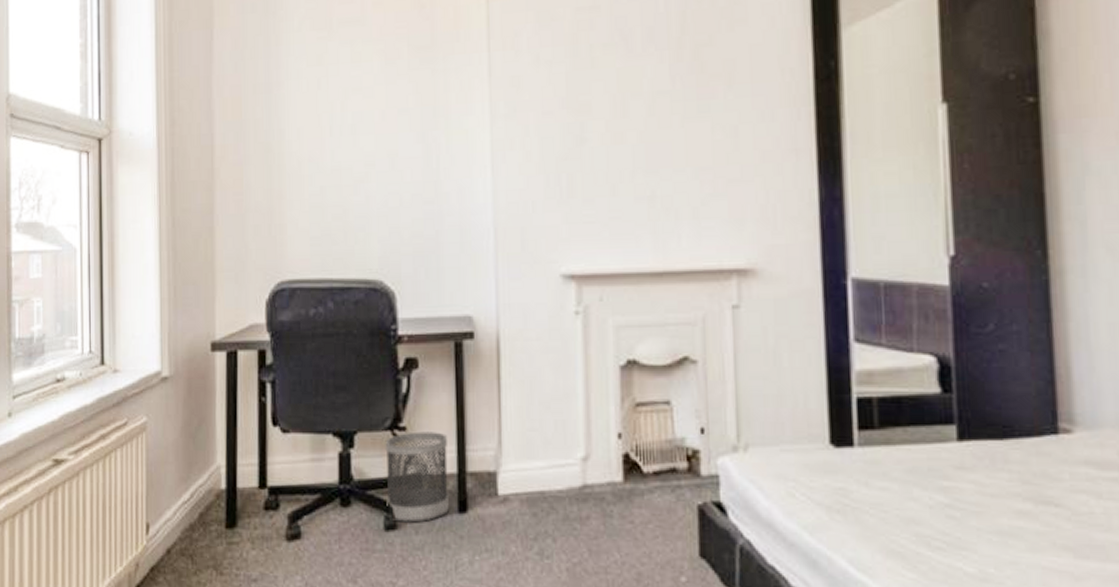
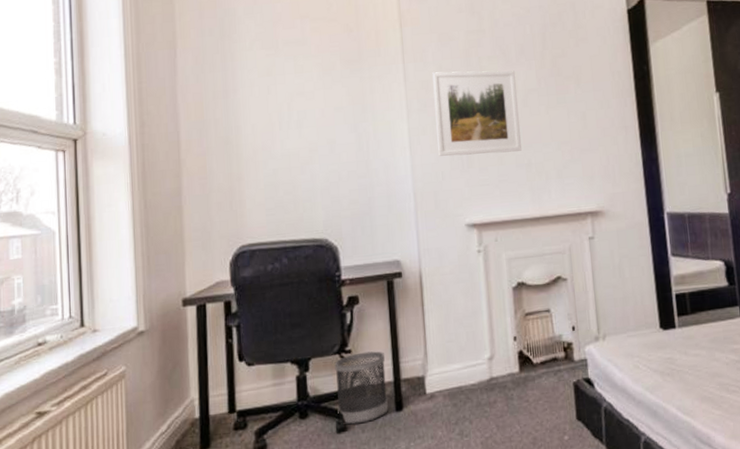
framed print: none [526,64,643,181] -> present [432,70,522,156]

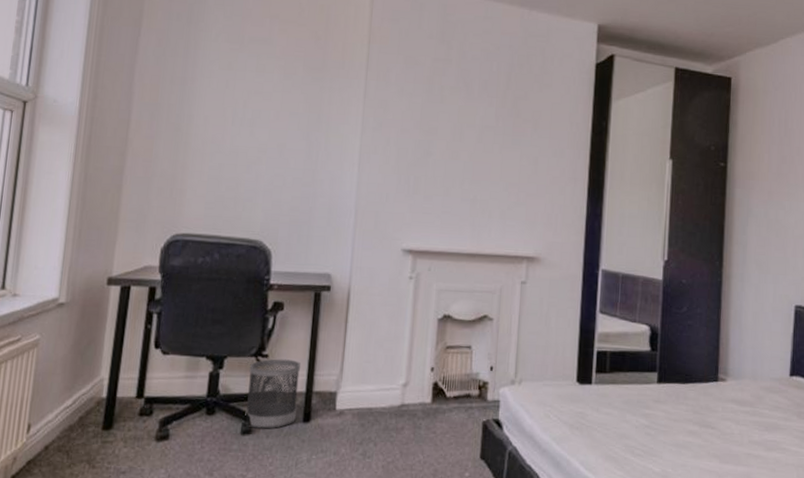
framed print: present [432,70,522,156] -> none [386,94,475,186]

